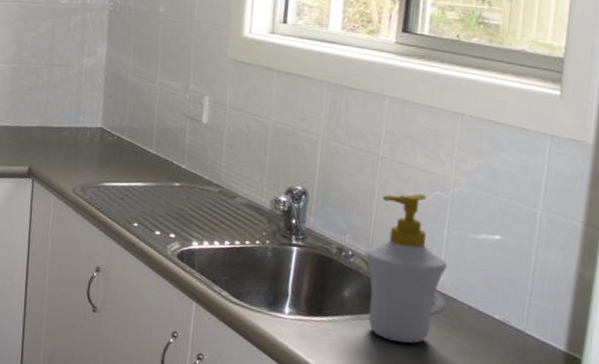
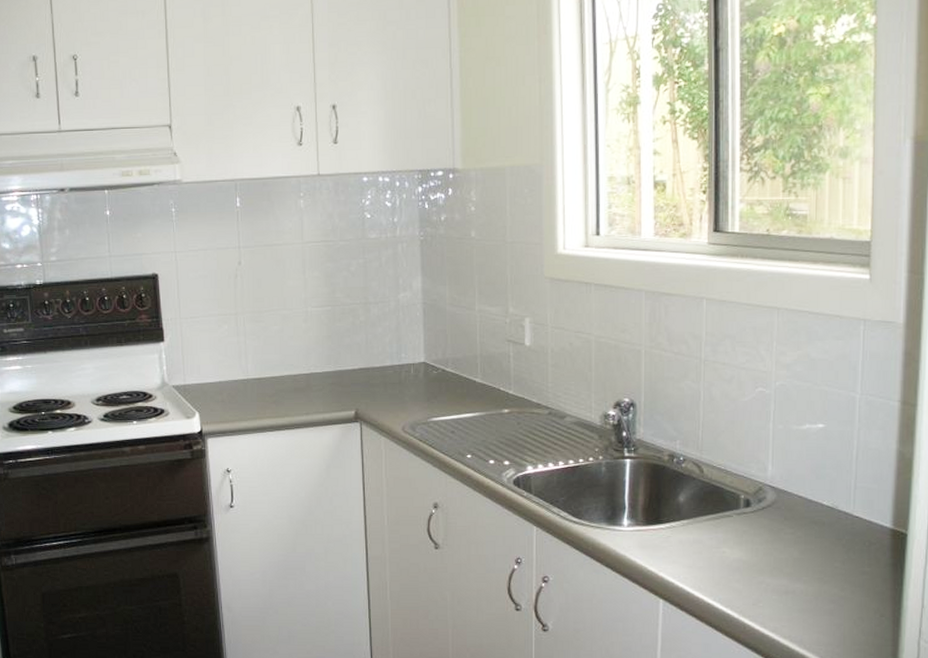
soap bottle: present [365,194,447,344] -> none [696,392,775,540]

